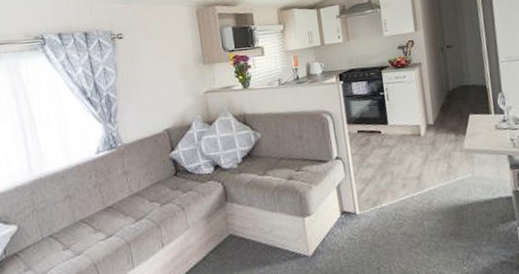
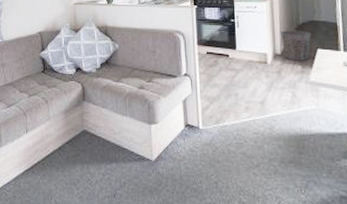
waste bin: none [431,96,463,130] -> present [280,30,312,61]

